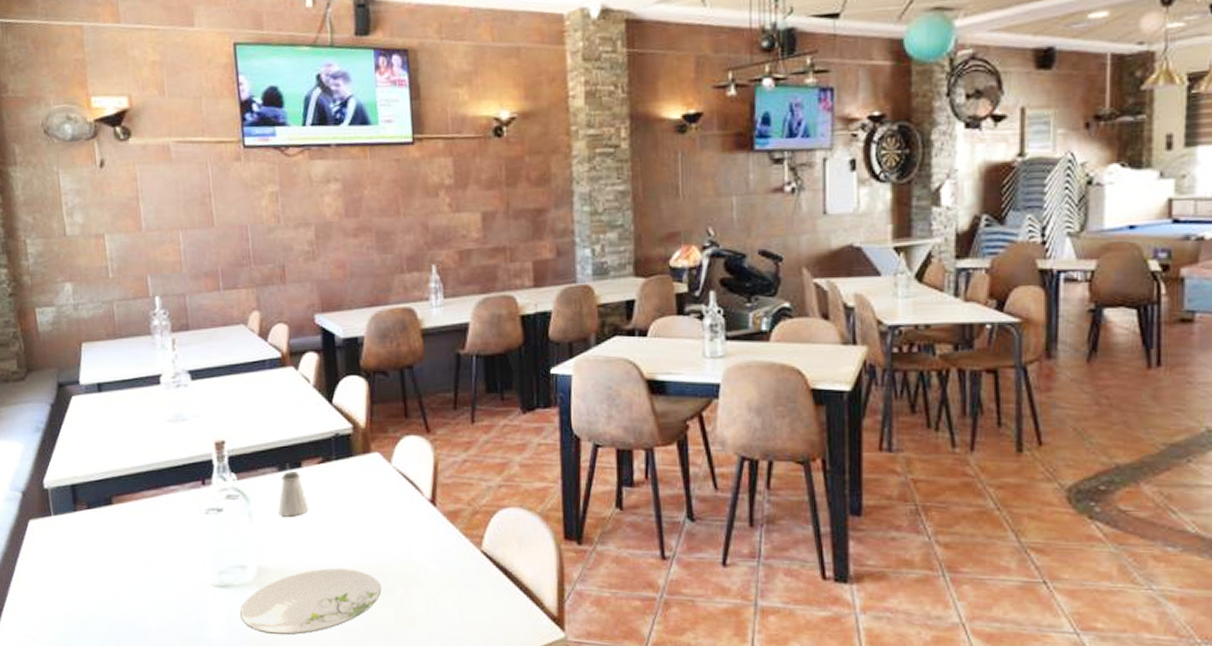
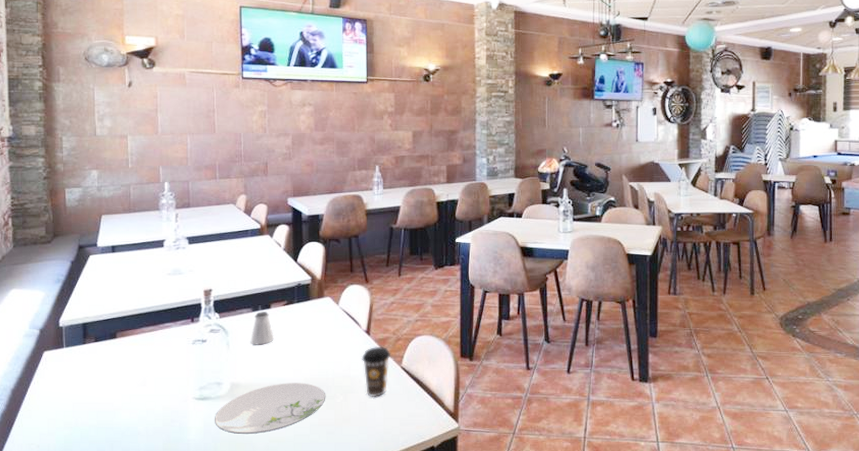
coffee cup: none [427,521,466,592] -> present [362,346,390,398]

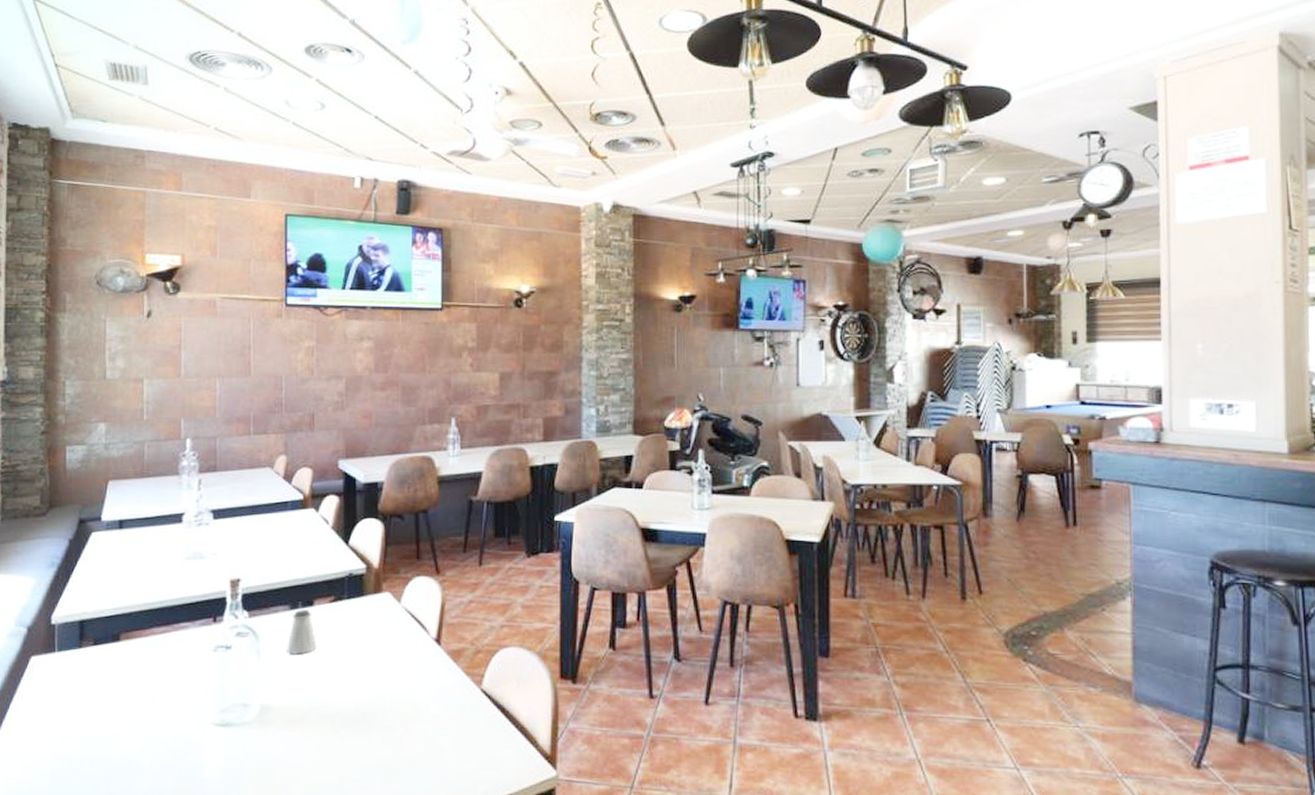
plate: present [215,383,326,435] -> none [238,706,382,776]
coffee cup: present [362,346,390,398] -> none [430,660,467,731]

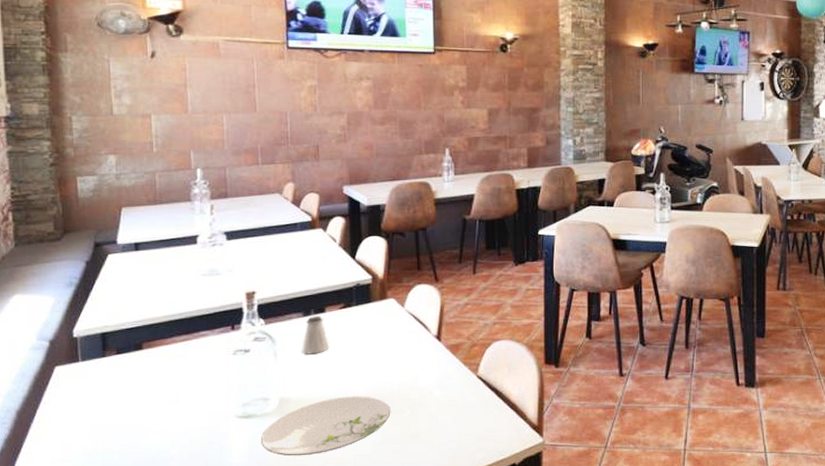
plate: none [238,706,382,776] -> present [261,396,391,456]

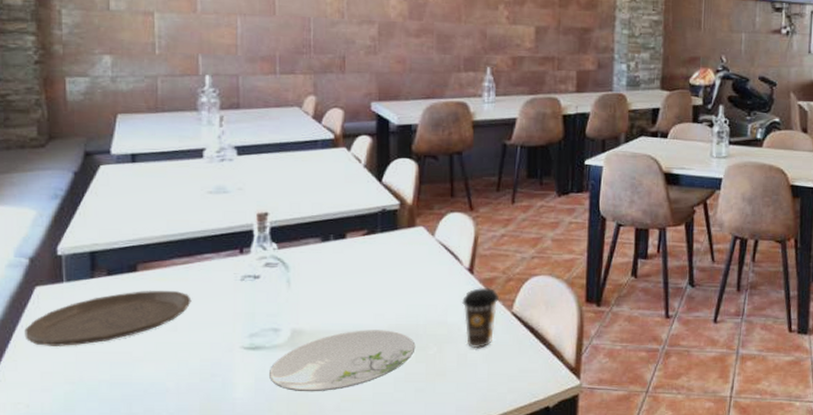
plate: none [47,366,191,421] -> present [24,291,192,346]
saltshaker: present [302,316,329,355] -> none [318,242,350,283]
coffee cup: none [432,353,465,411] -> present [462,287,499,349]

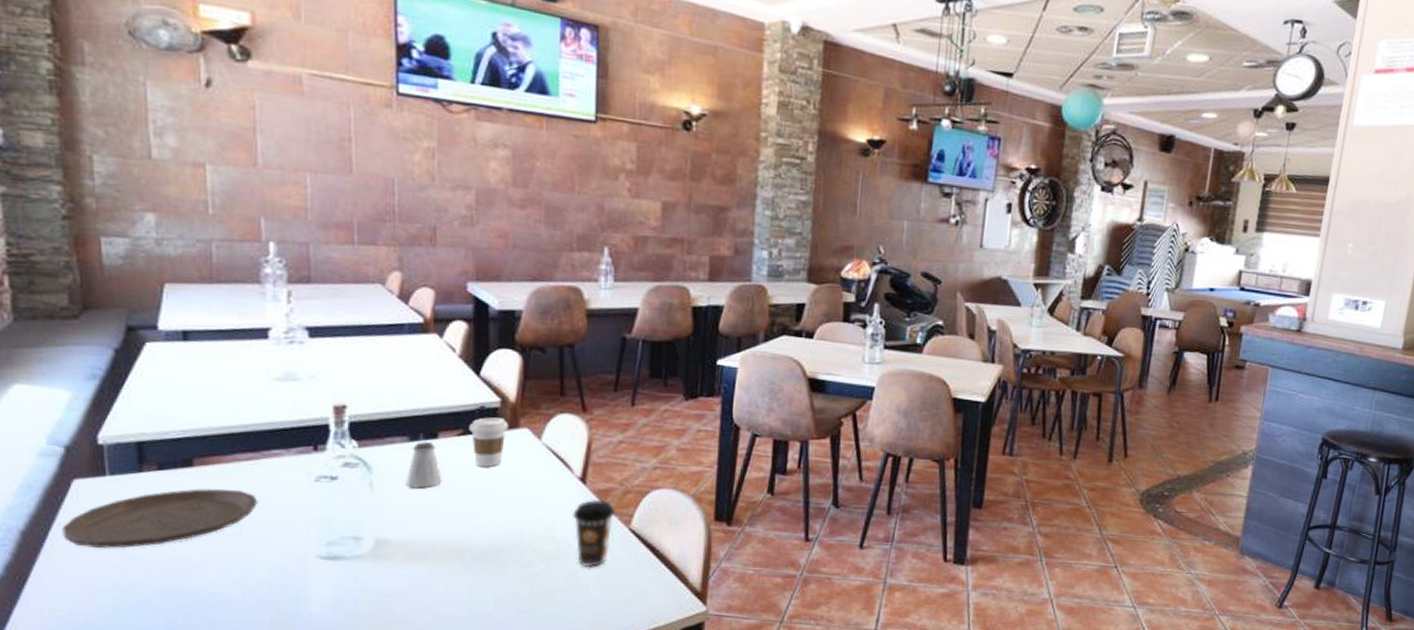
plate: present [269,330,416,392] -> none [350,542,519,609]
saltshaker: none [318,242,350,283] -> present [406,442,442,489]
coffee cup: none [372,218,407,262] -> present [468,417,509,467]

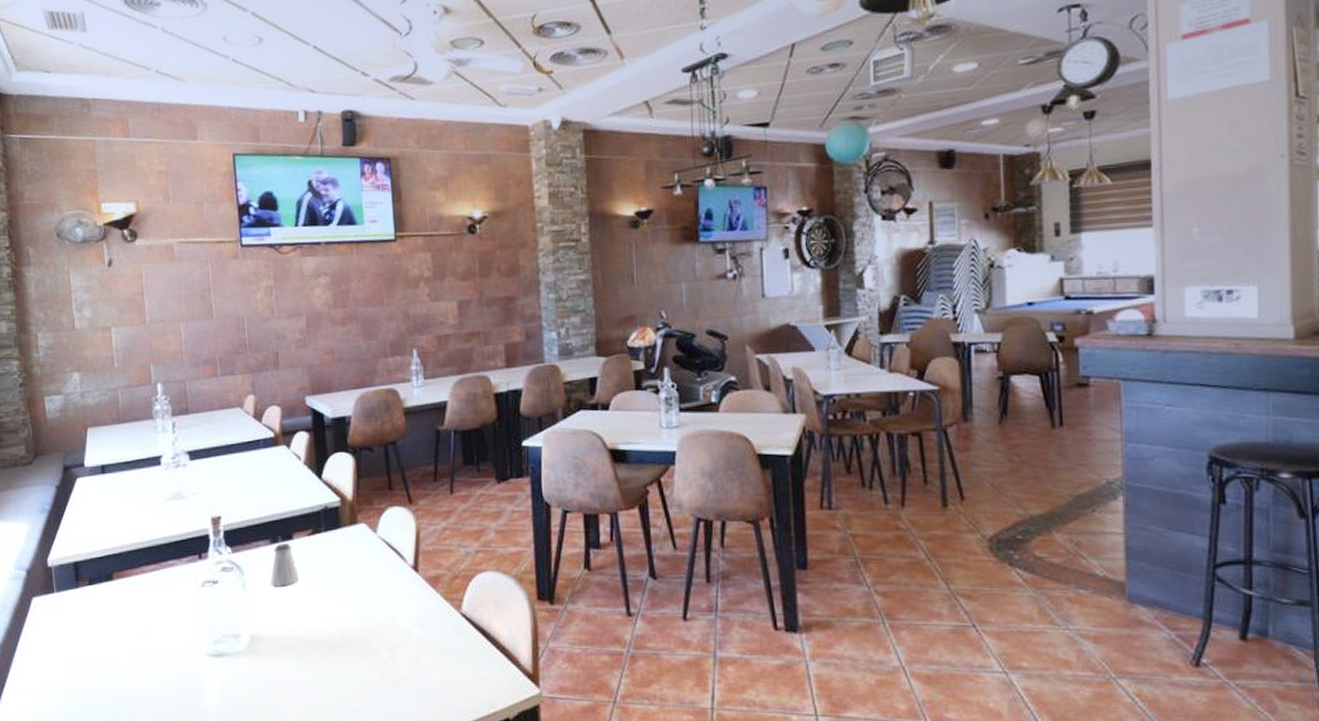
plate: present [62,488,258,548] -> none [26,599,161,655]
coffee cup: present [468,417,509,467] -> none [316,516,349,562]
coffee cup: present [573,499,615,568] -> none [410,586,446,654]

